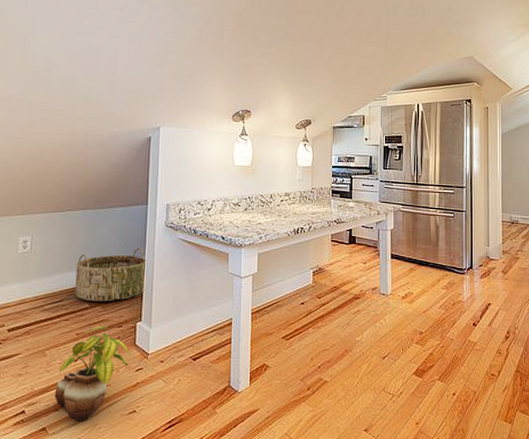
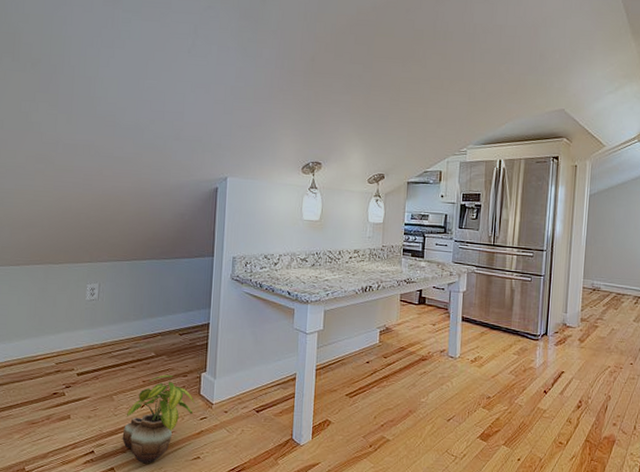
basket: present [75,247,147,302] -> none [141,299,212,351]

